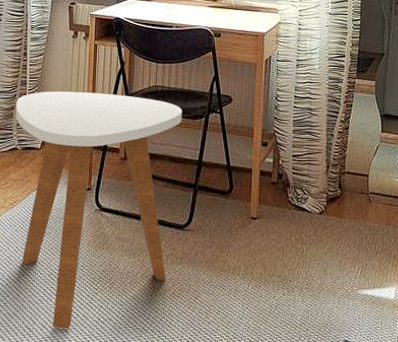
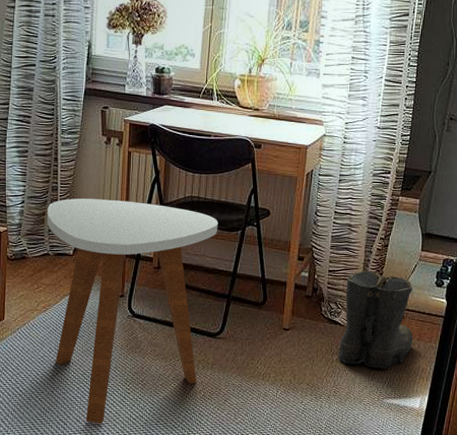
boots: none [305,154,382,257] -> present [336,270,413,369]

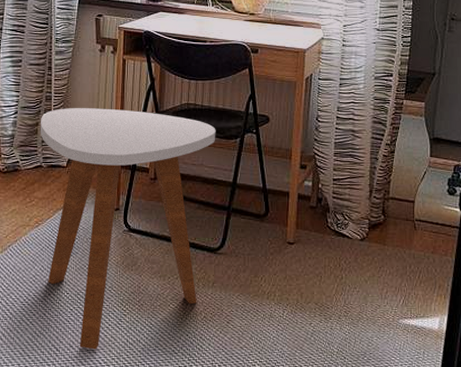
boots: present [336,270,413,369] -> none [345,178,427,286]

